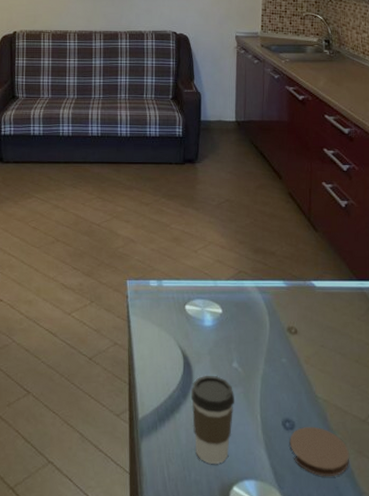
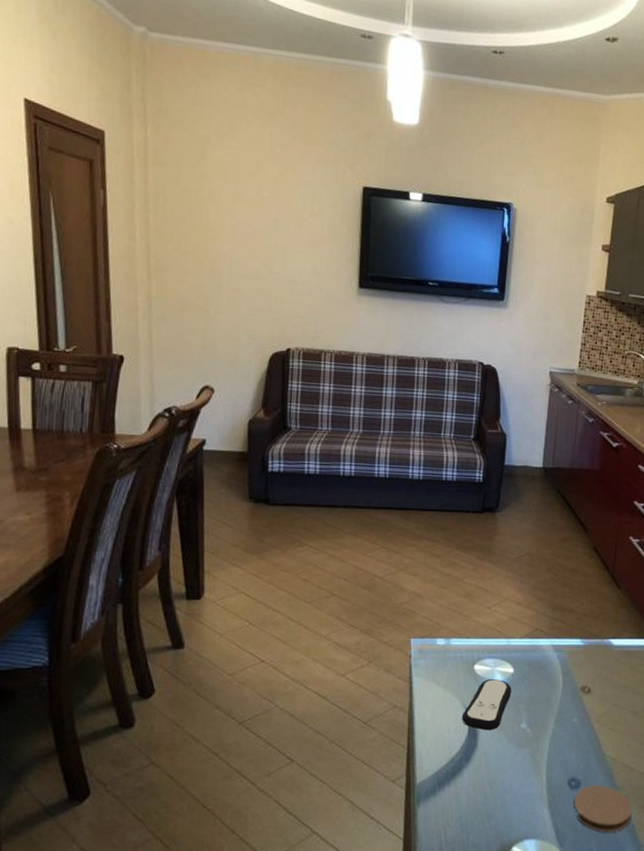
remote control: none [177,318,221,369] -> present [462,678,512,731]
coffee cup: present [191,375,234,464] -> none [474,737,521,826]

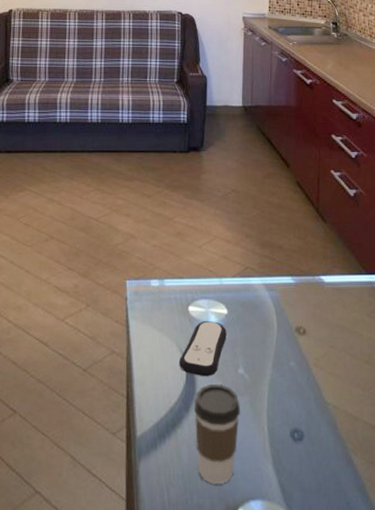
coffee cup: none [474,737,521,826] -> present [194,383,240,484]
coaster: present [573,784,632,833] -> none [298,436,360,493]

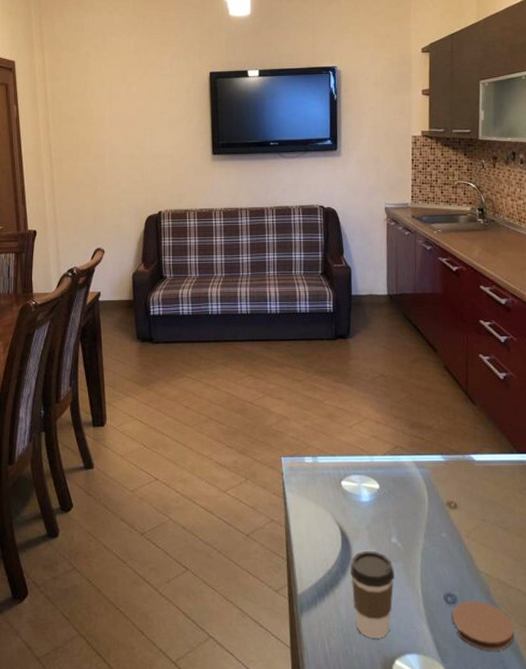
remote control: present [180,320,227,377] -> none [335,494,379,545]
coaster: none [298,436,360,493] -> present [452,600,514,651]

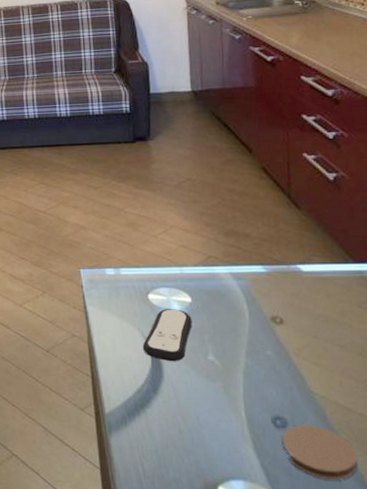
remote control: none [335,494,379,545] -> present [143,308,192,362]
coffee cup: present [350,550,394,638] -> none [162,368,213,462]

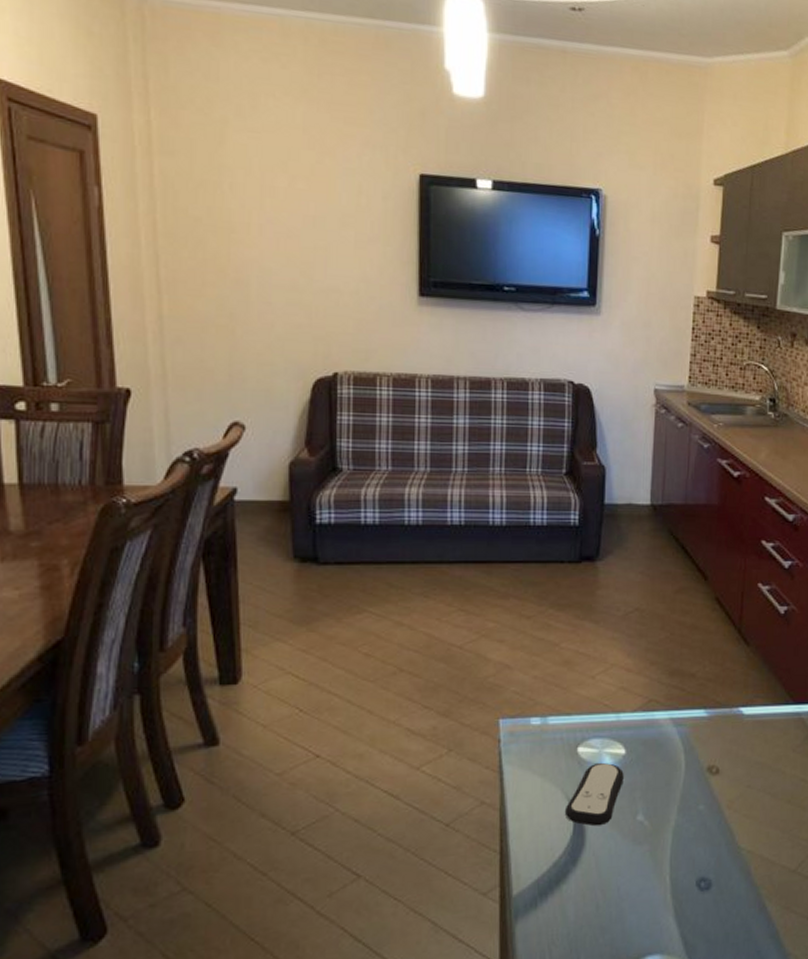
coaster: present [282,424,357,480] -> none [704,883,774,942]

